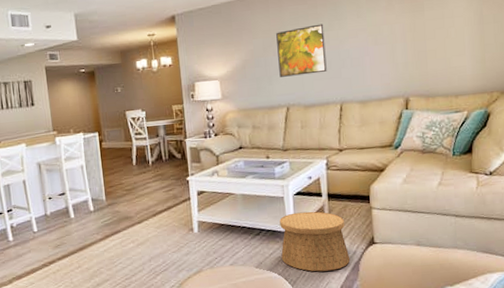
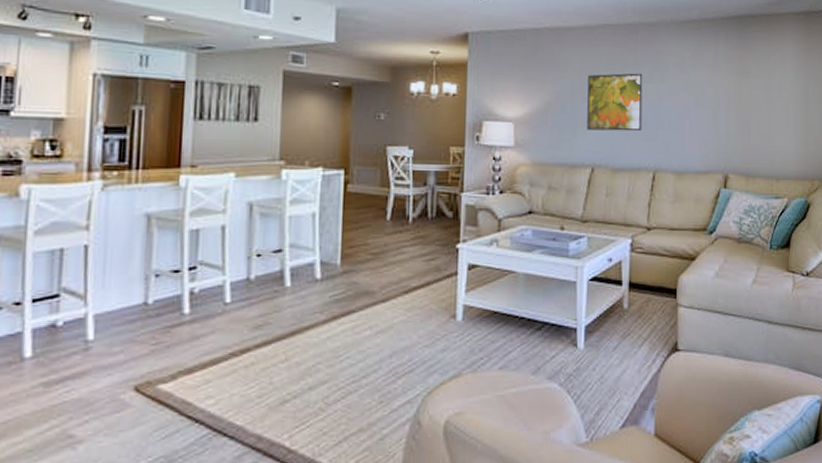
basket: present [279,211,350,272] -> none [565,303,648,384]

